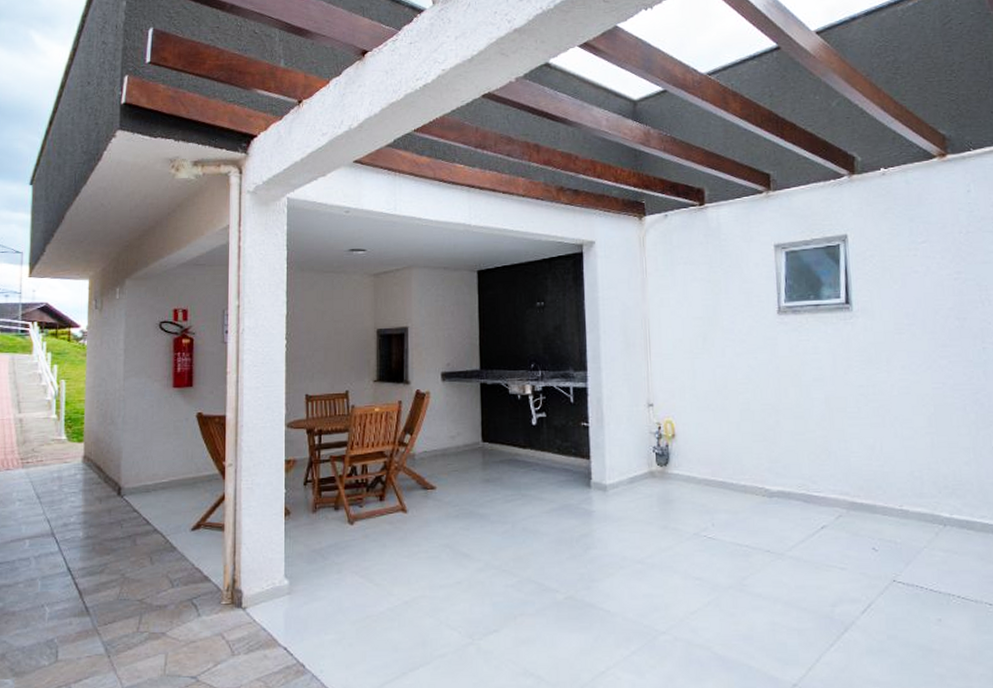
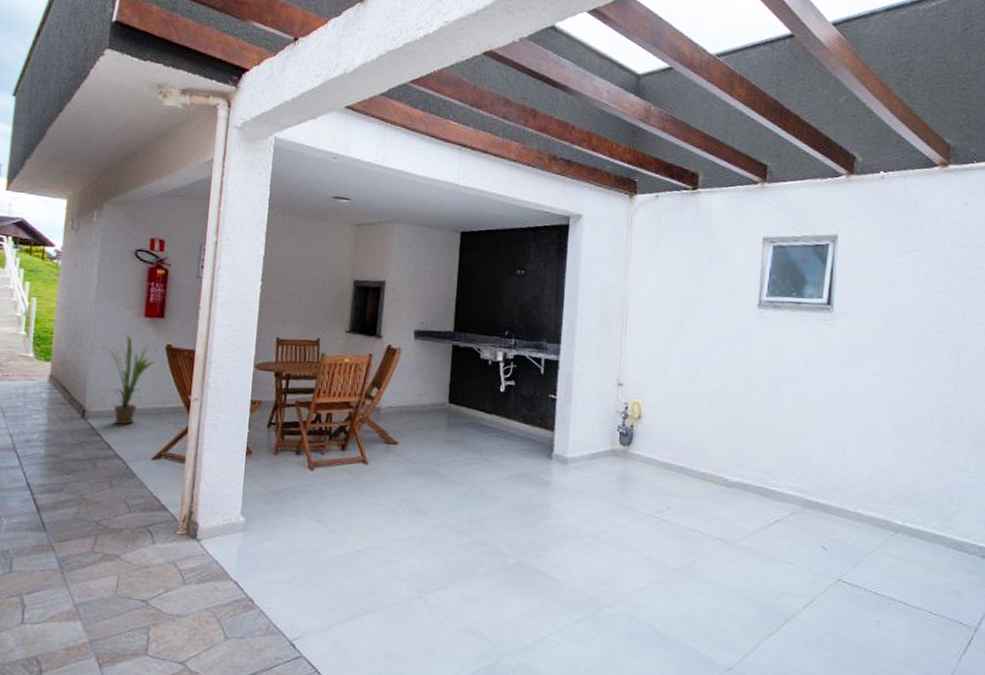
house plant: none [134,405,189,499] -> present [102,332,159,425]

